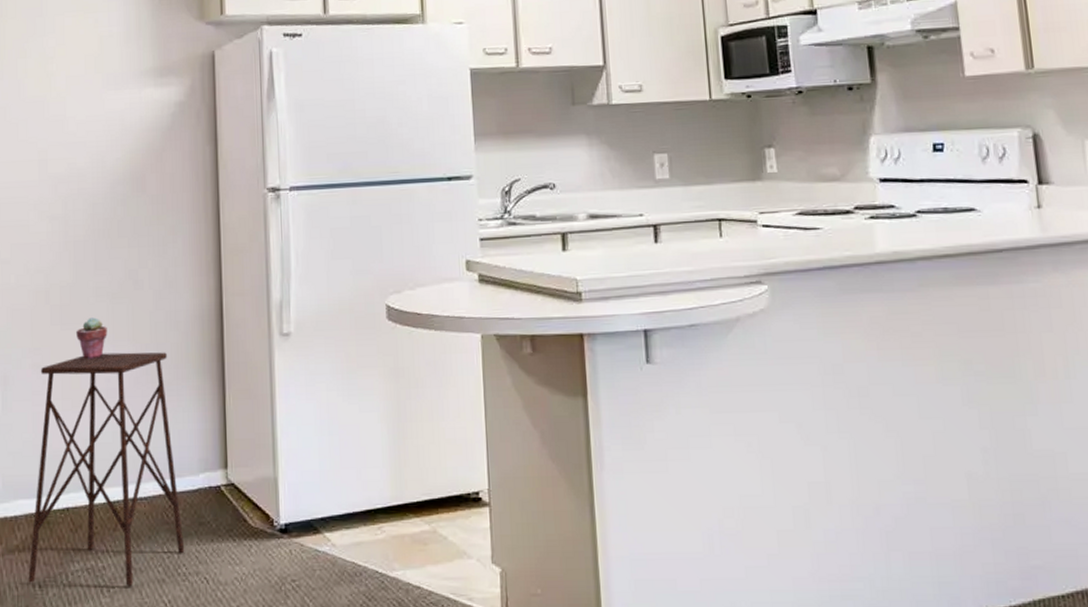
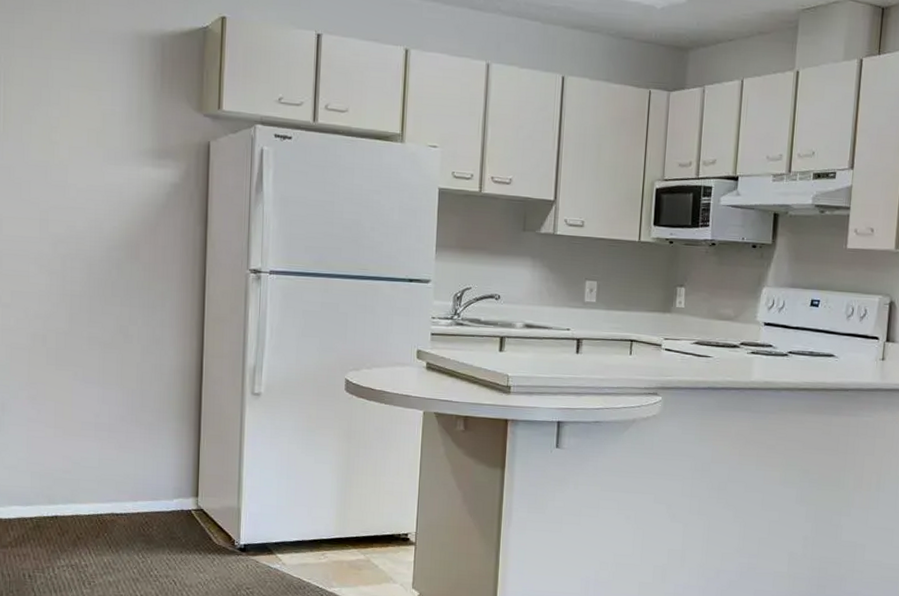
side table: present [28,352,185,587] -> none [19,393,157,582]
potted succulent: present [76,317,107,359] -> none [70,362,98,397]

